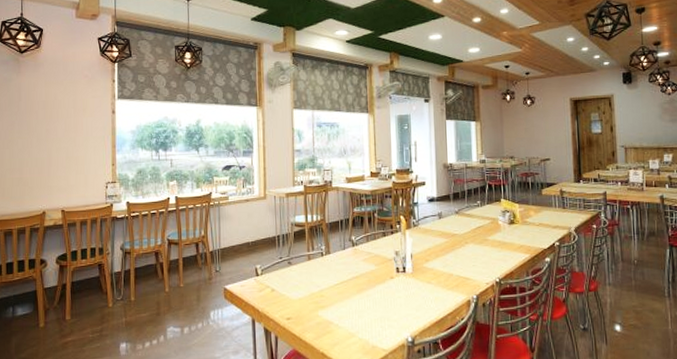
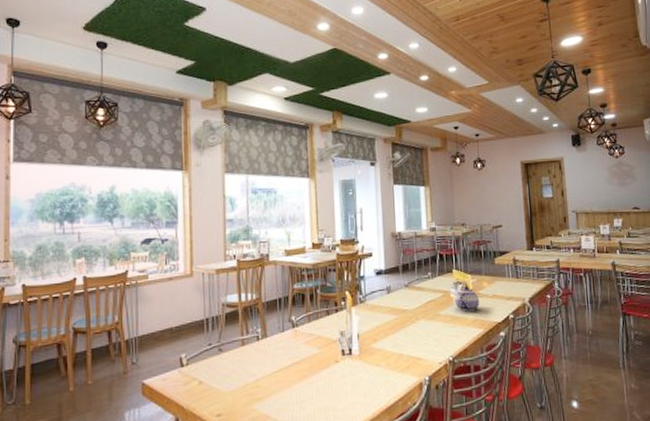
teapot: none [502,215,526,238] -> present [454,286,479,312]

